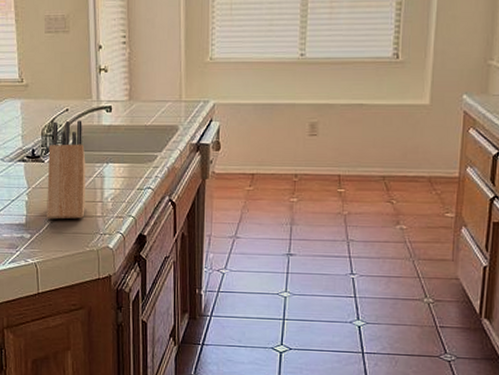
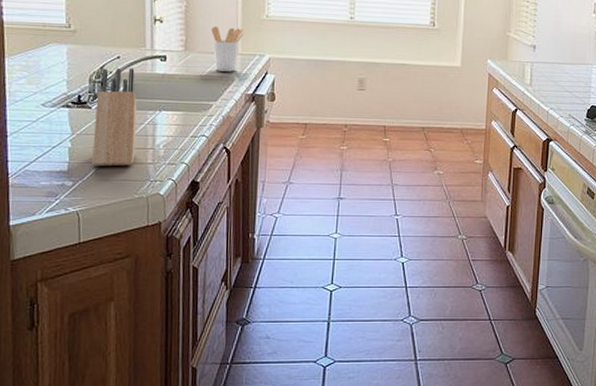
utensil holder: none [155,72,188,120] -> present [211,26,244,72]

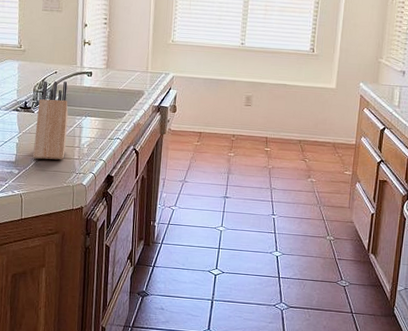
utensil holder: present [211,26,244,72] -> none [128,48,154,87]

